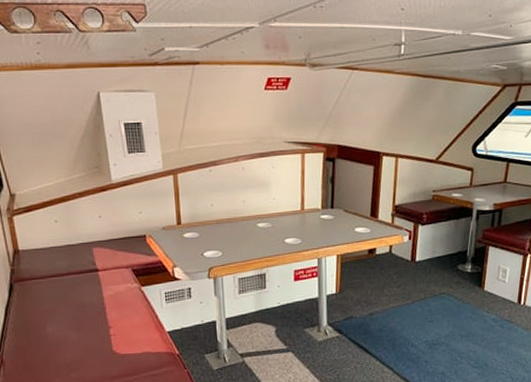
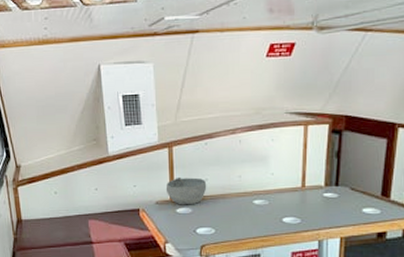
bowl: none [172,202,213,230] -> present [165,176,207,205]

